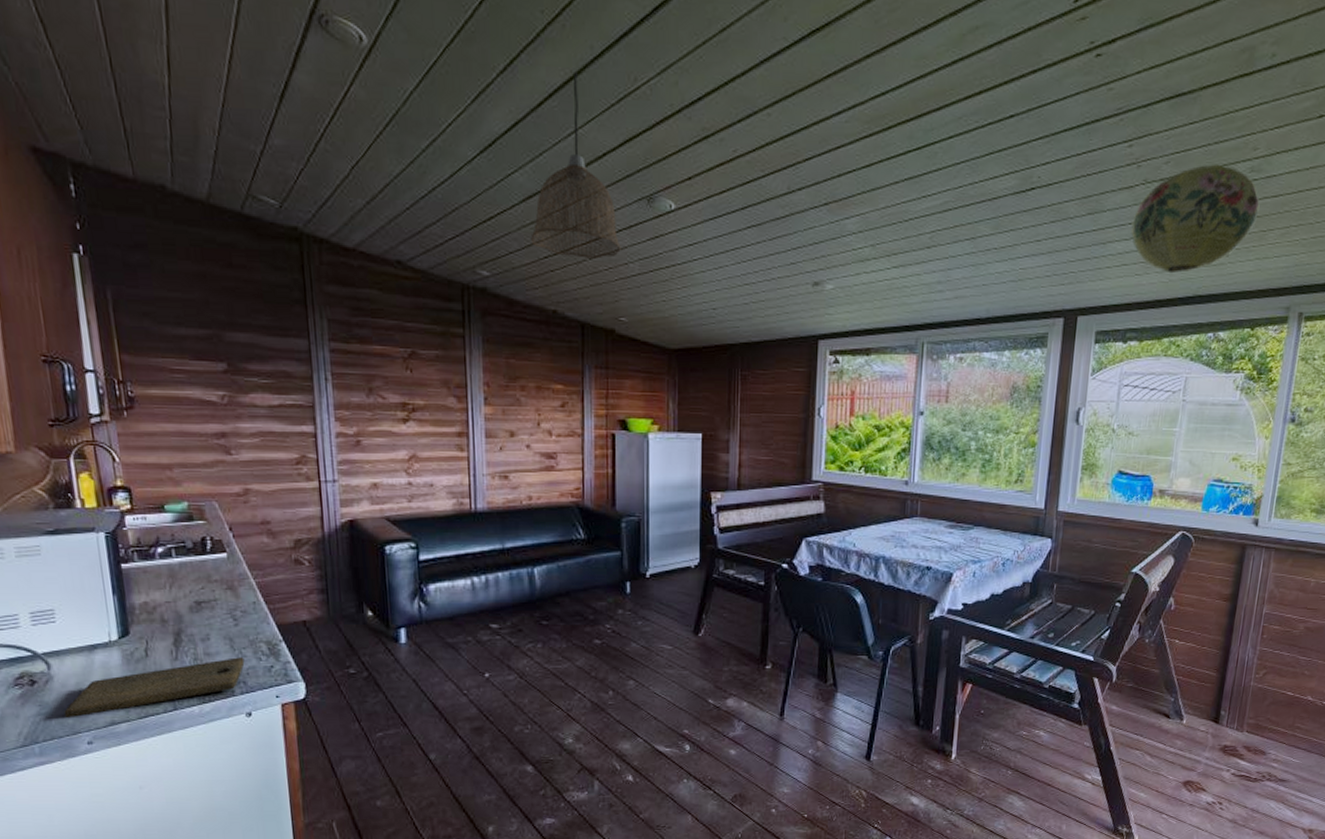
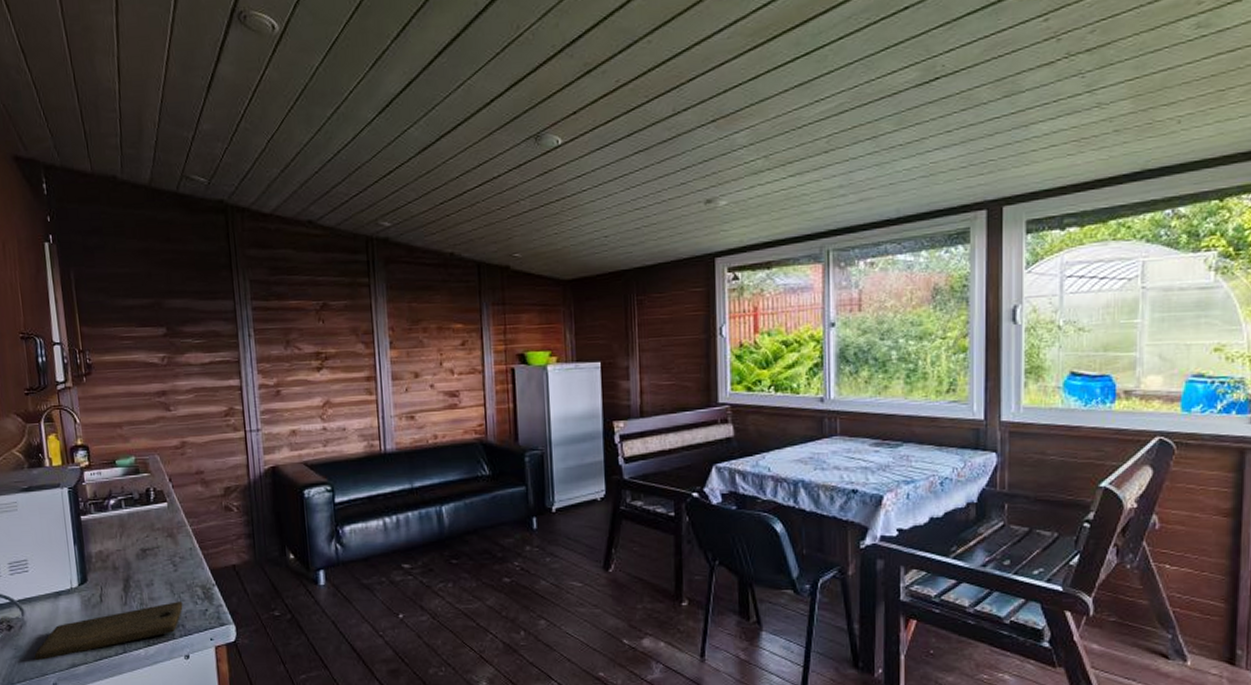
pendant lamp: present [530,72,621,259] -> none [427,28,512,201]
paper lantern: present [1131,164,1260,274] -> none [1057,24,1213,150]

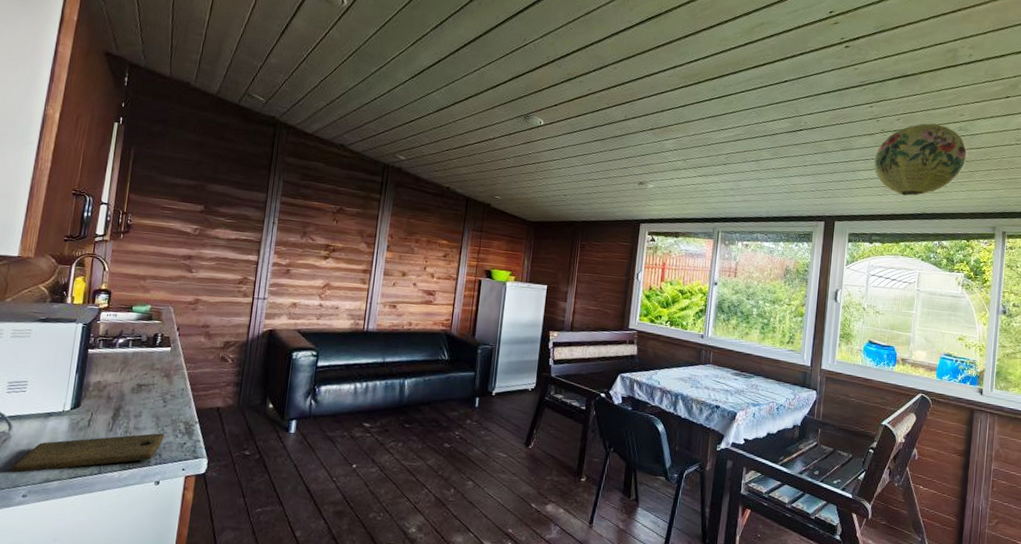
paper lantern: none [1057,24,1213,150] -> present [873,123,968,196]

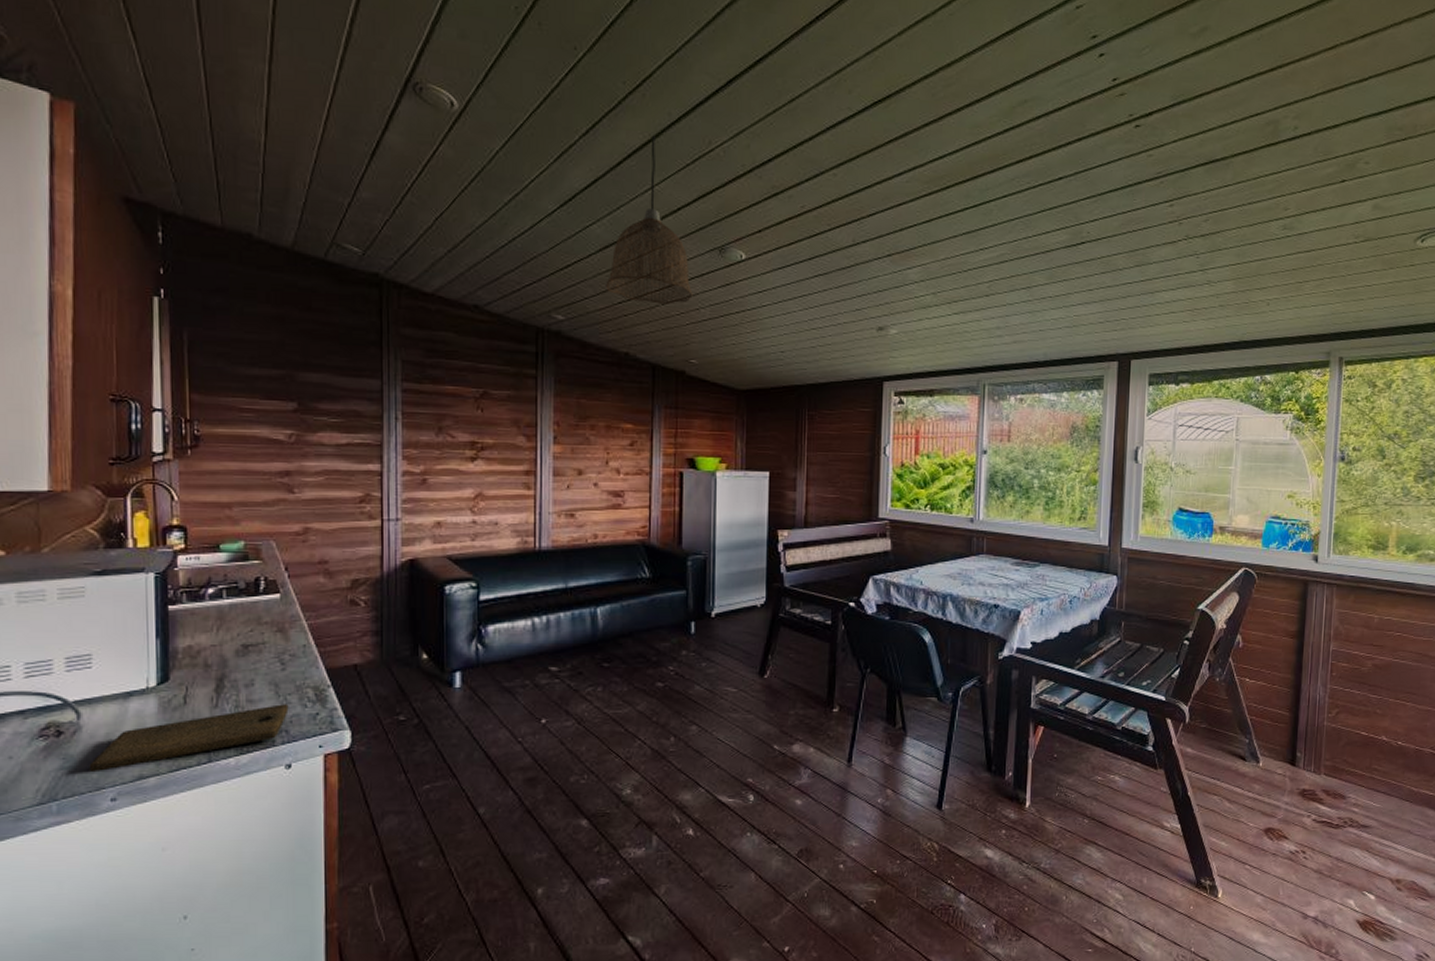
pendant lamp: none [438,32,502,154] -> present [606,135,693,304]
paper lantern: present [873,123,968,196] -> none [1176,222,1294,321]

